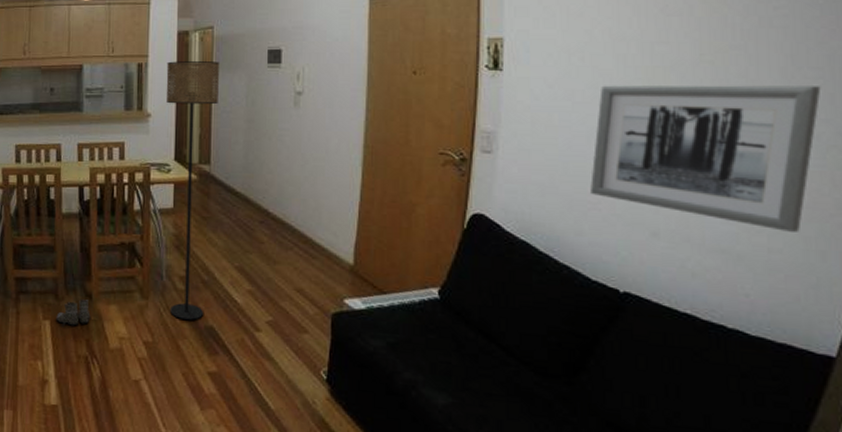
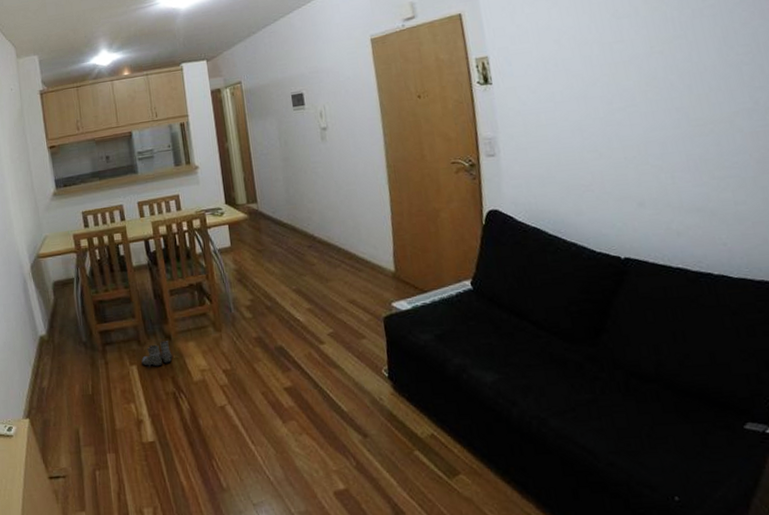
floor lamp: present [165,61,219,320] -> none [205,111,272,344]
wall art: present [590,85,821,232] -> none [575,60,757,186]

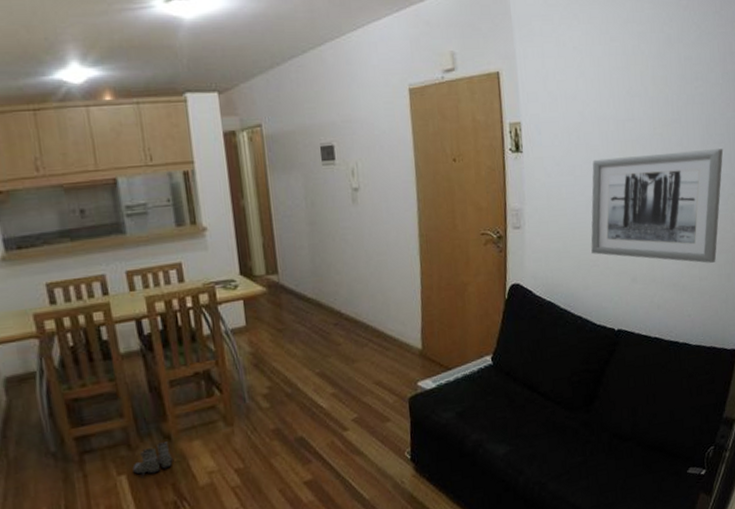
wall art: none [575,60,757,186] -> present [591,149,724,263]

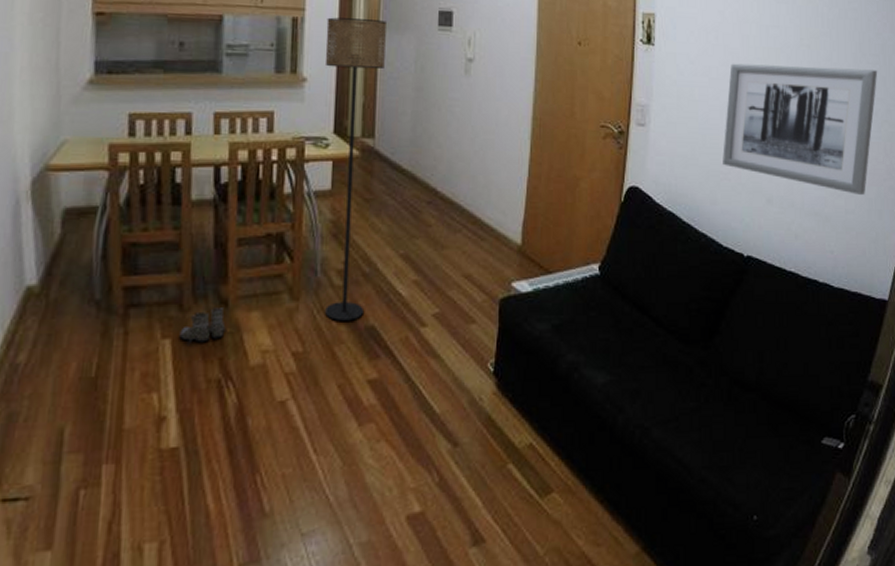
floor lamp: none [216,163,292,438] -> present [324,17,386,321]

